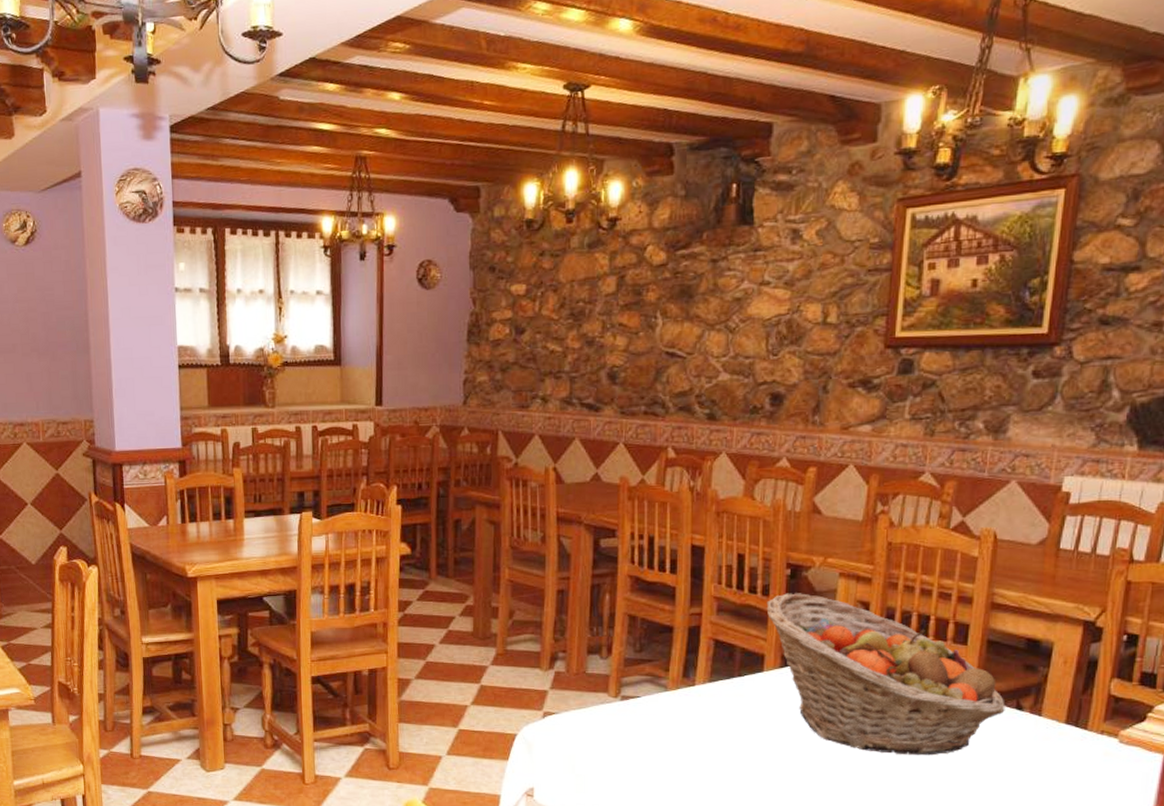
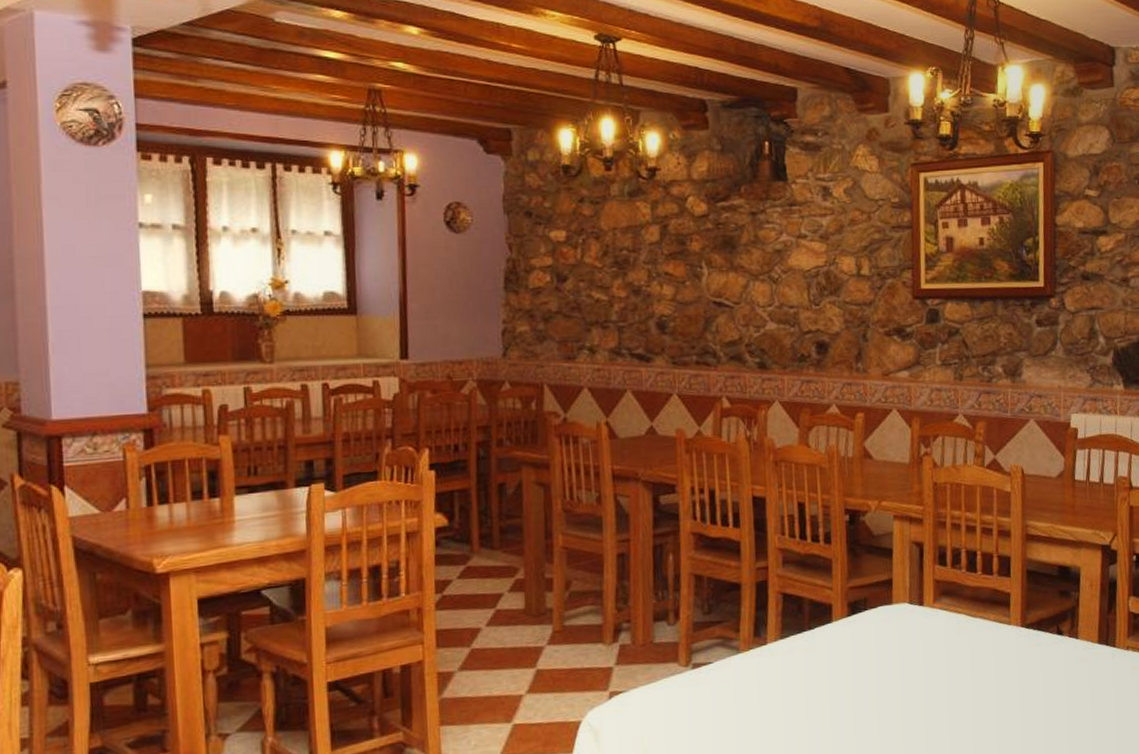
fruit basket: present [766,593,1005,756] -> none [829,538,1048,693]

